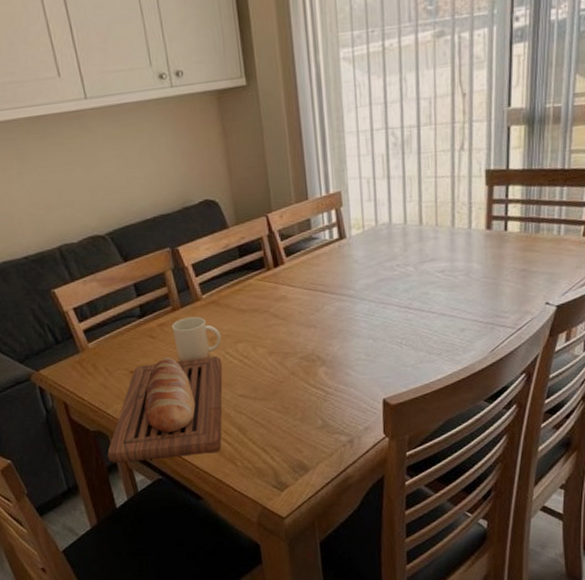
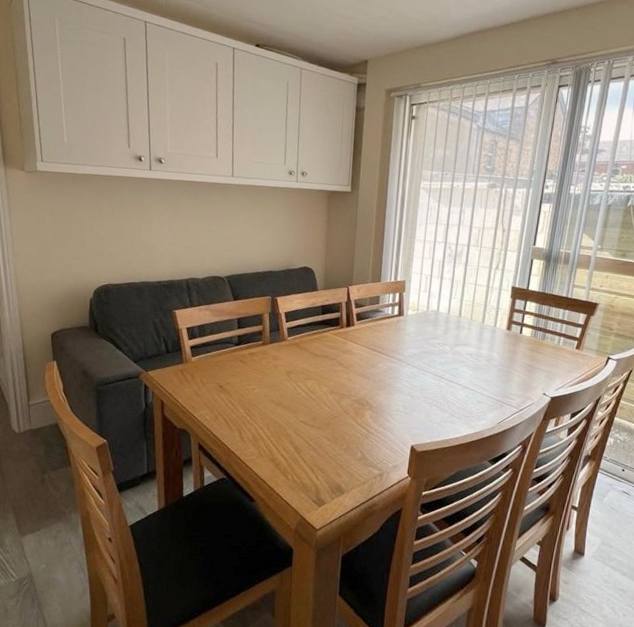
bread loaf: present [107,356,223,464] -> none [186,380,293,465]
mug: present [171,316,222,361] -> none [258,352,297,387]

